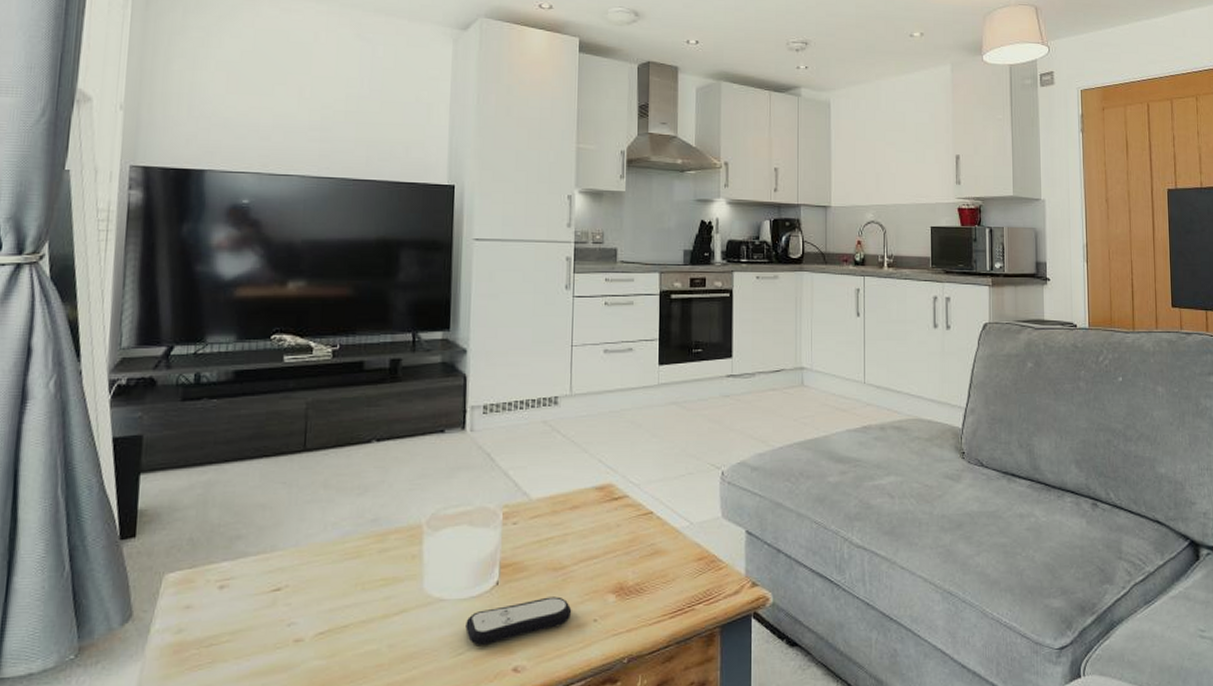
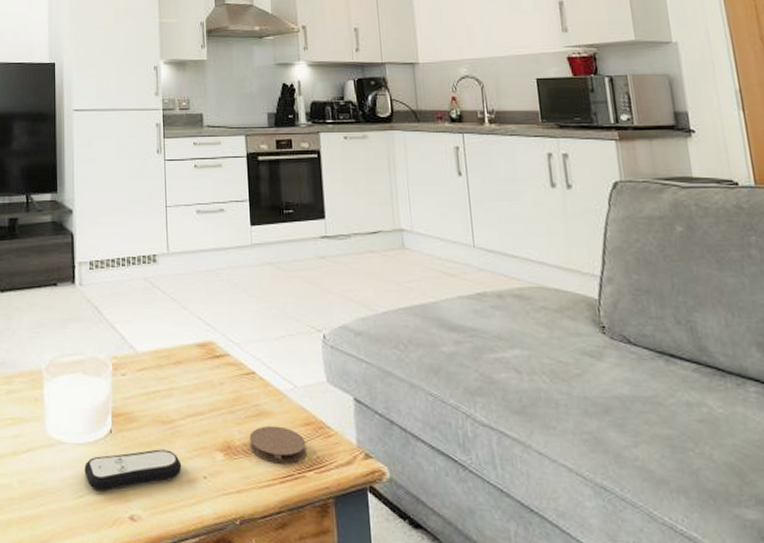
coaster: none [643,563,697,600] -> present [249,425,306,464]

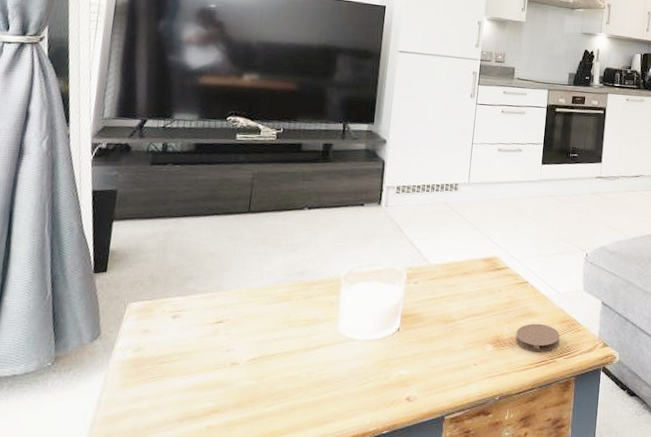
remote control: present [84,449,182,492] -> none [370,343,457,379]

